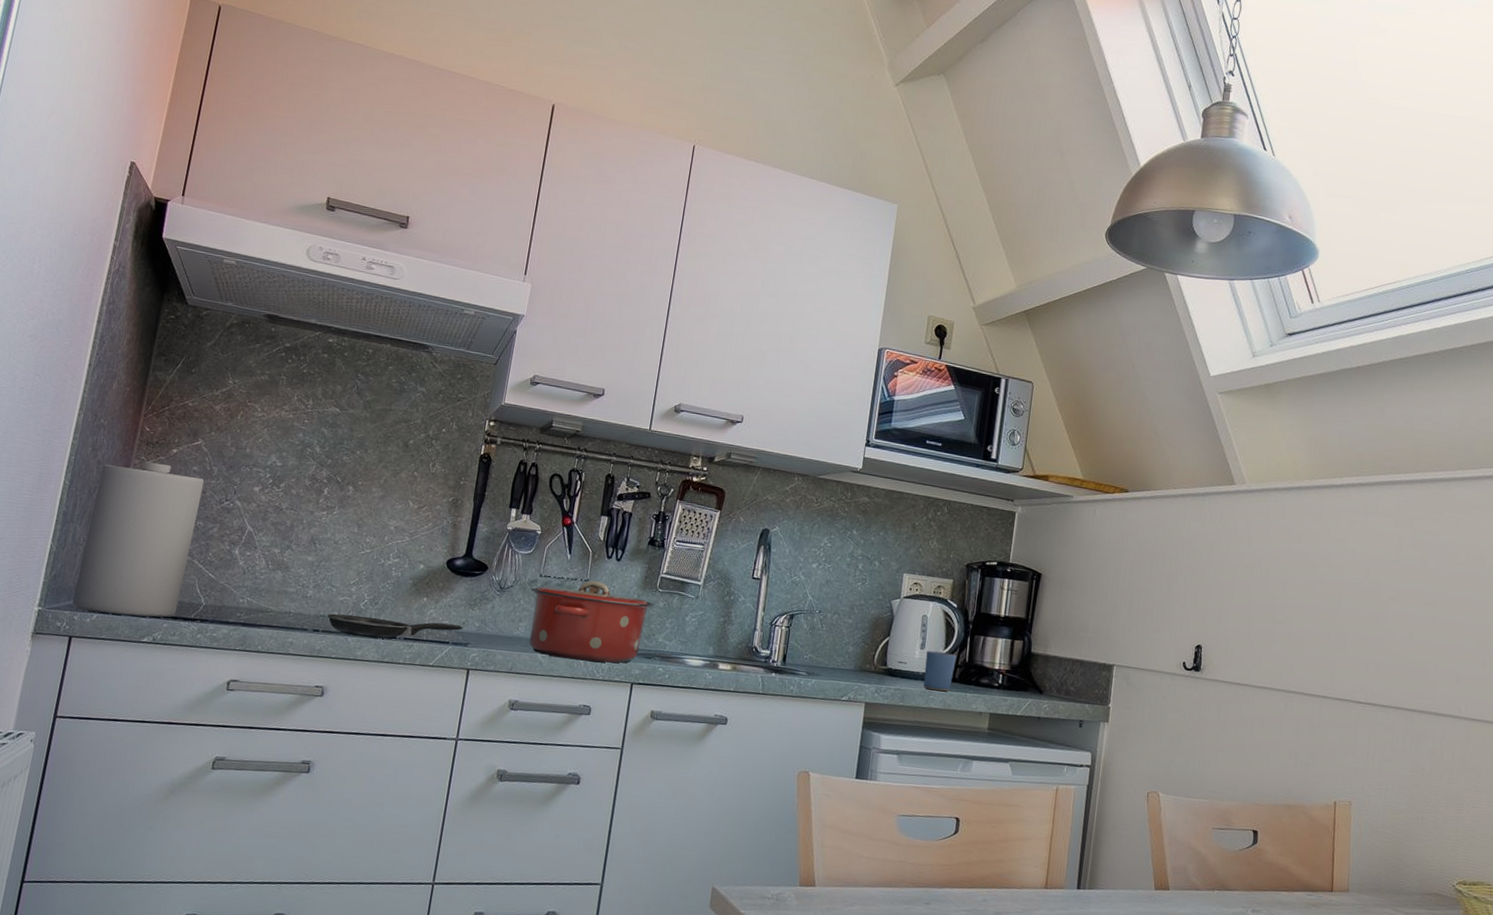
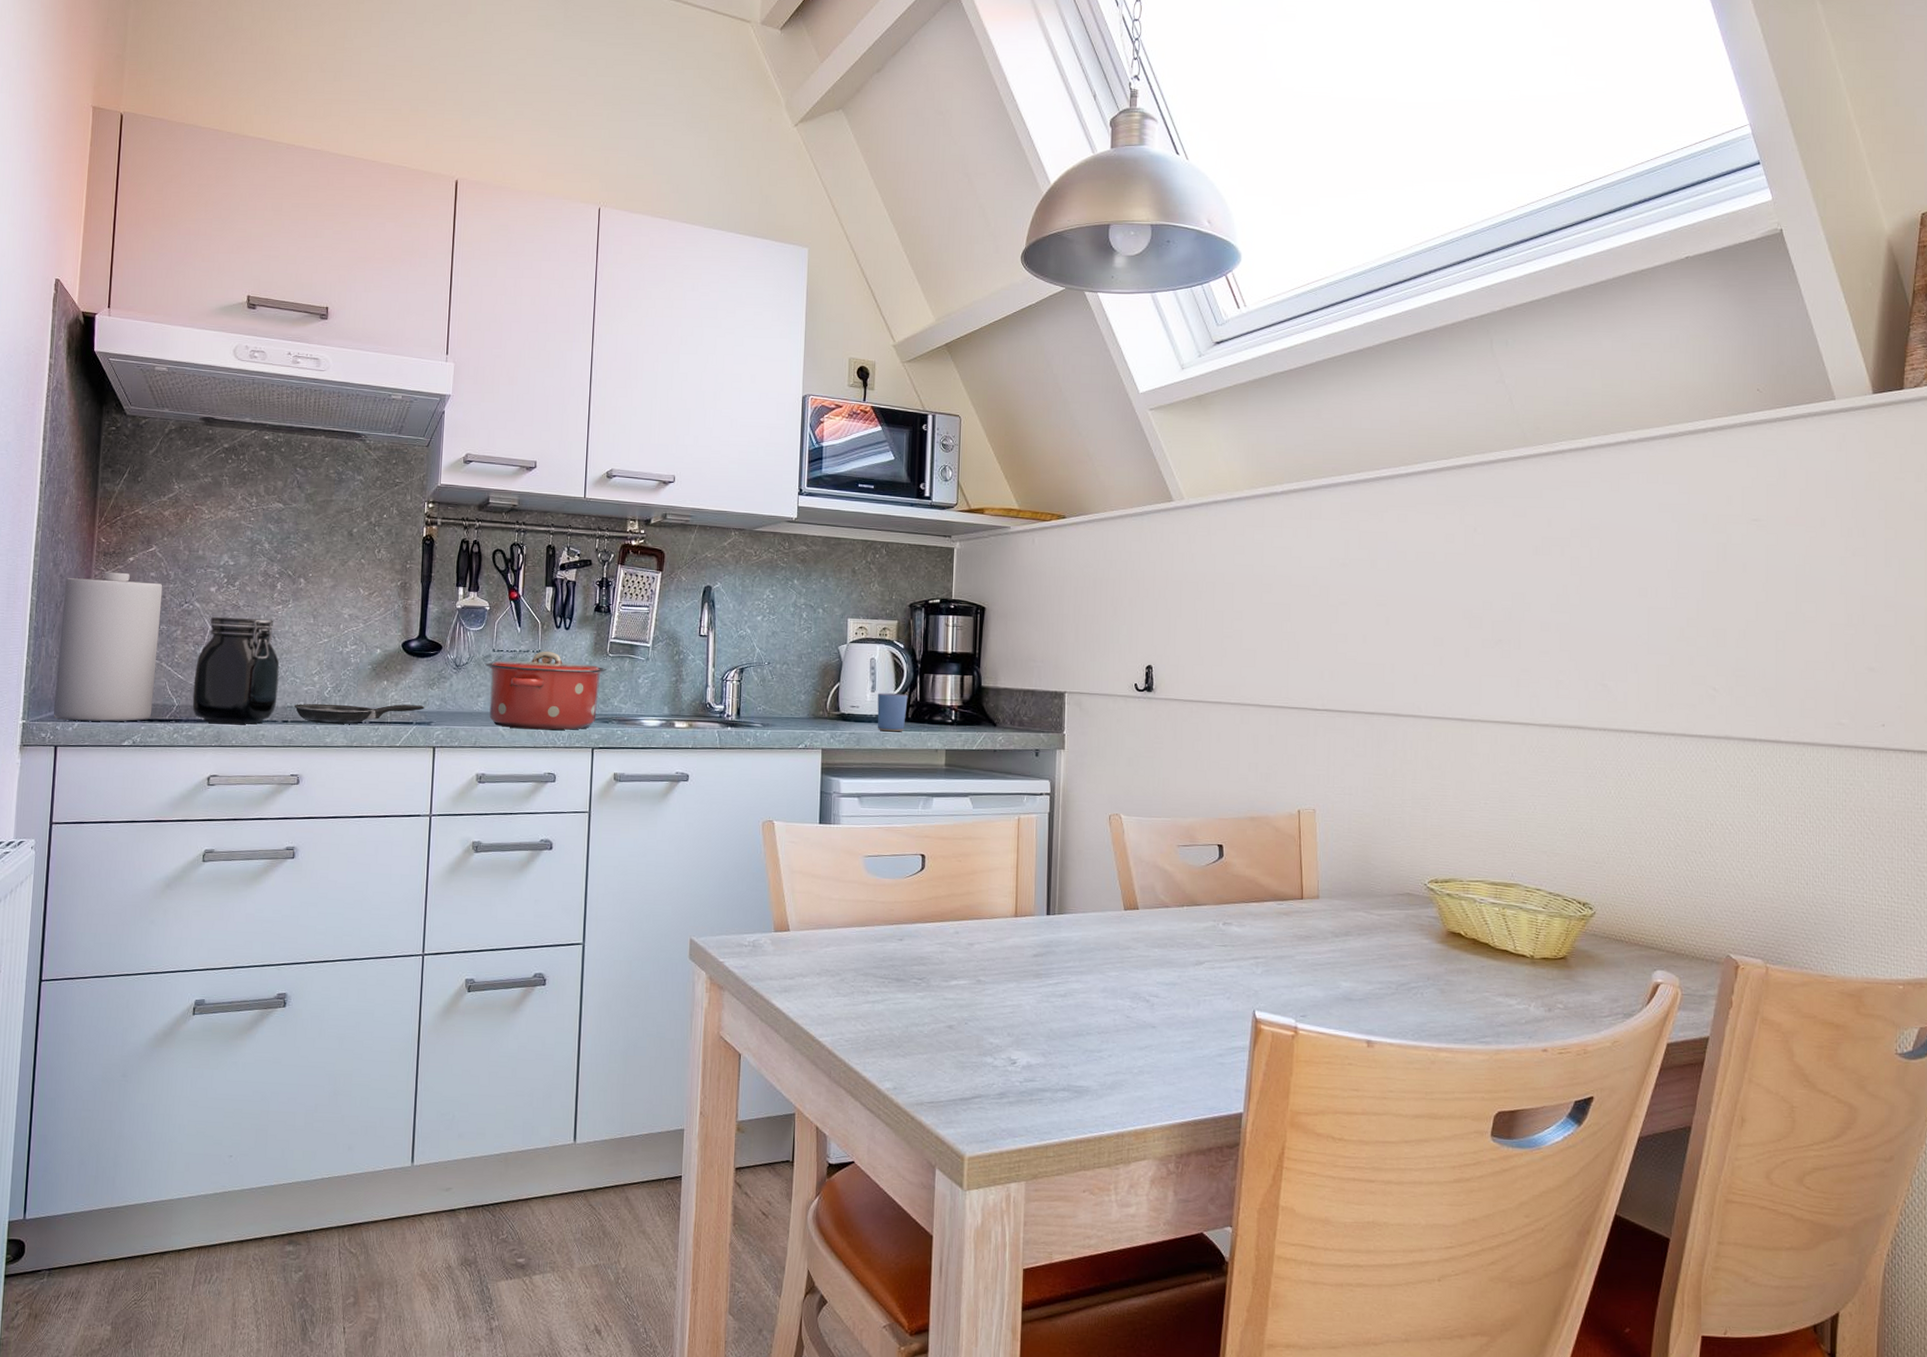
jar: none [220,516,317,631] -> present [192,616,280,725]

